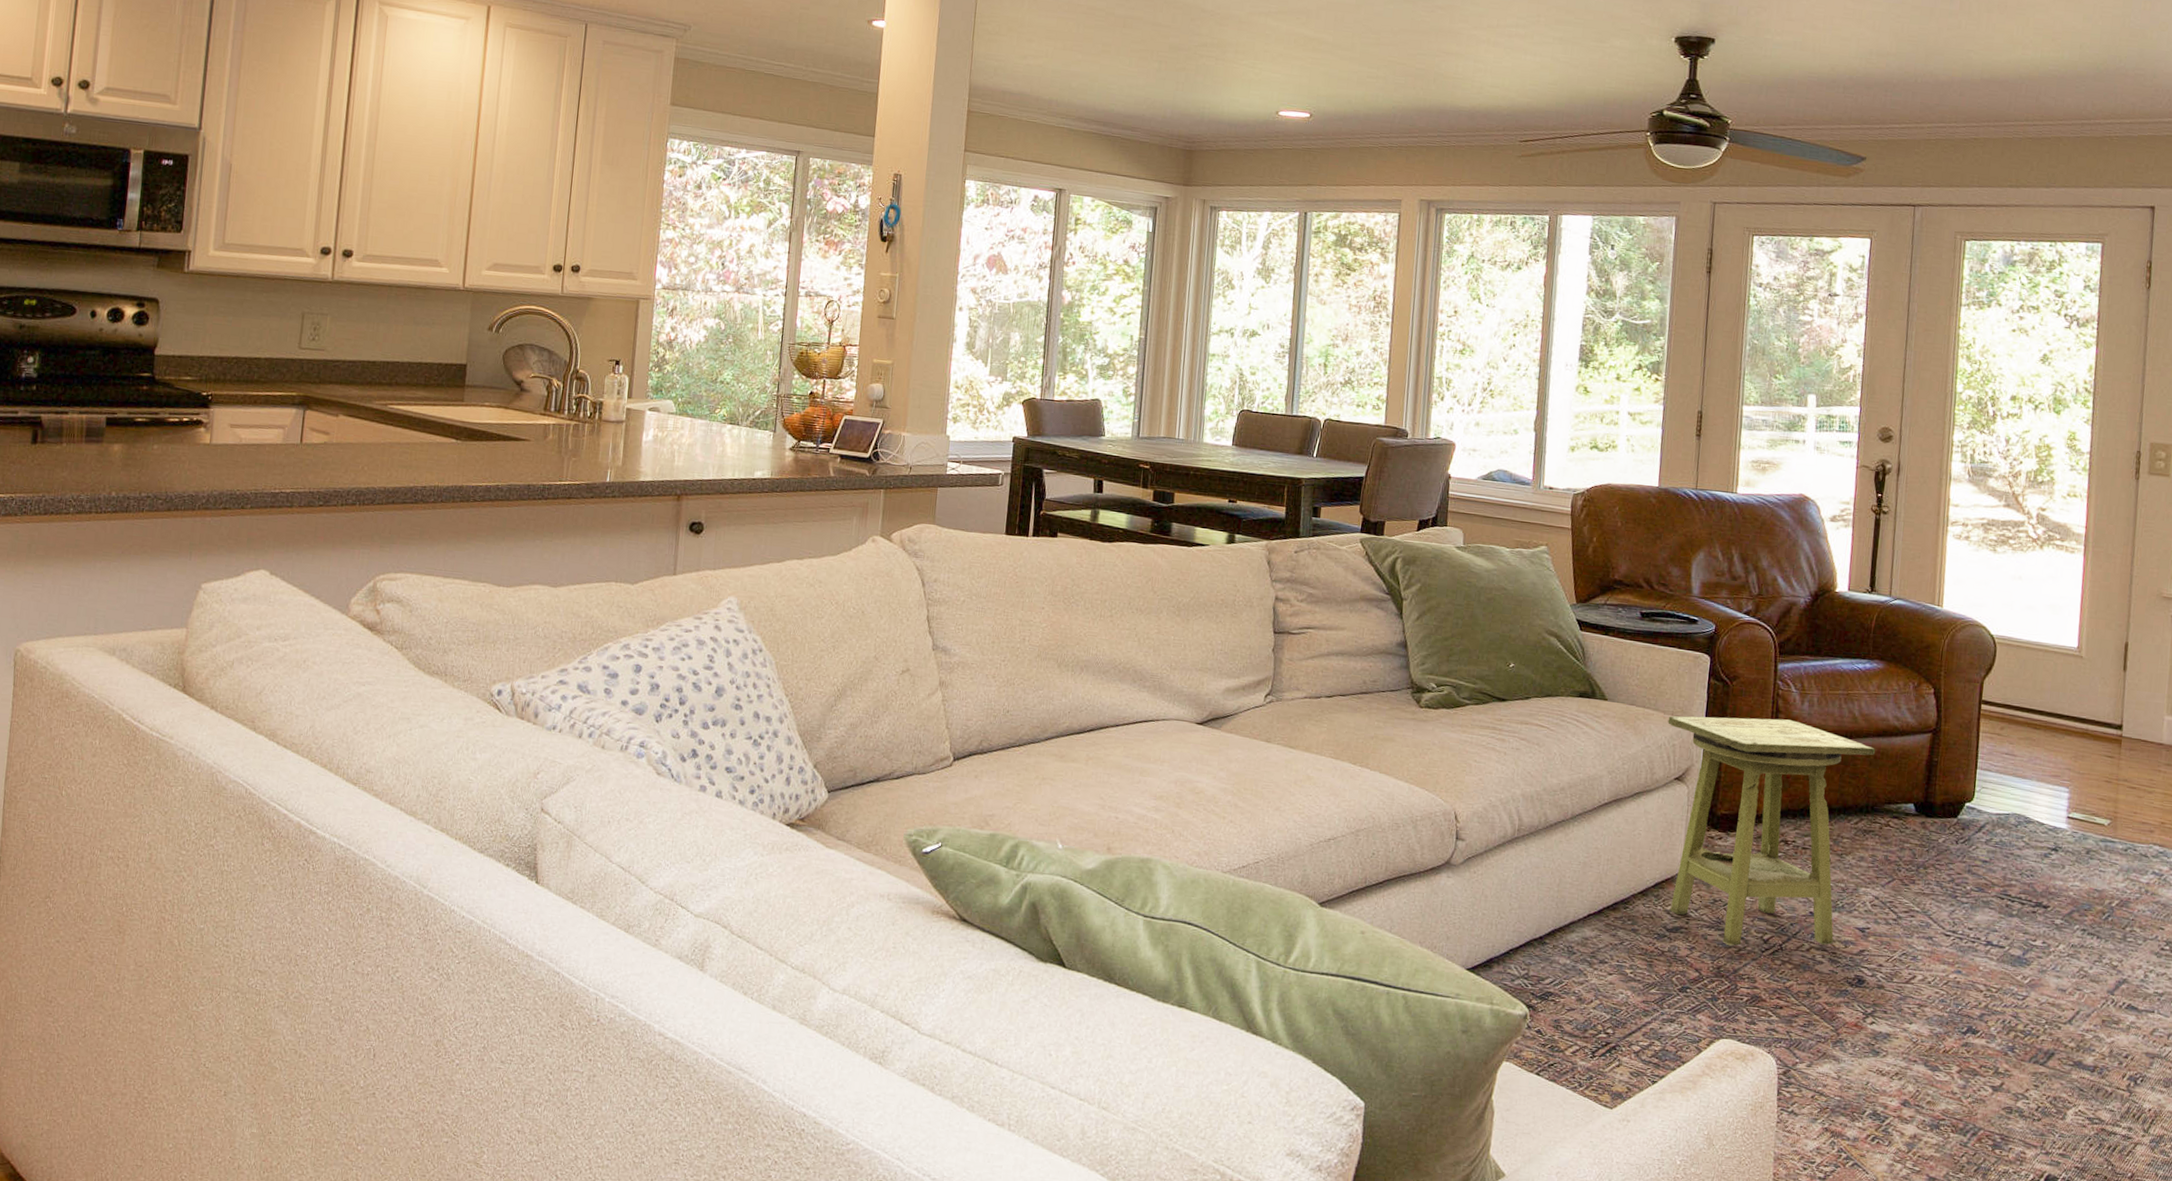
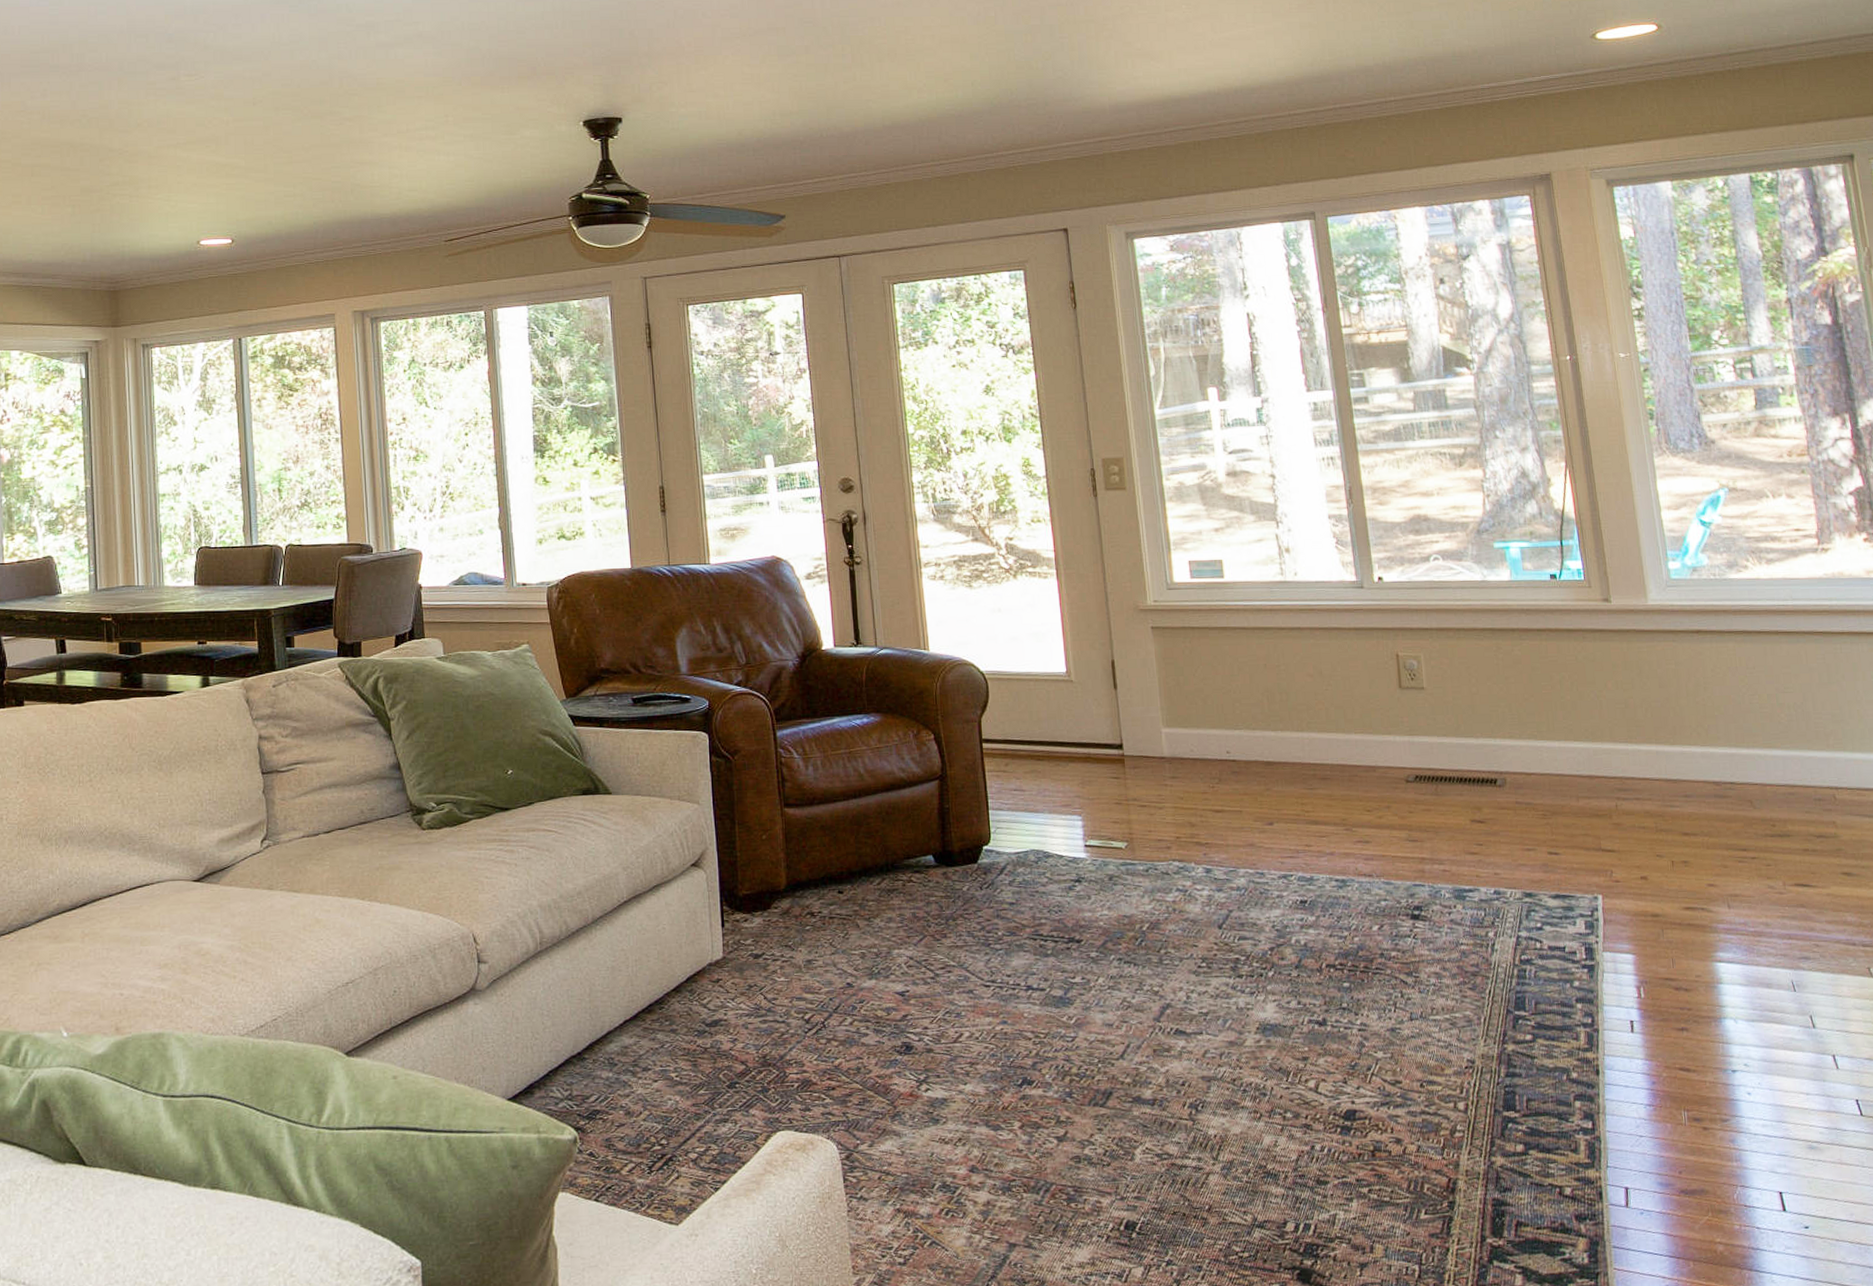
side table: present [1668,716,1876,946] -> none [675,787,887,1032]

